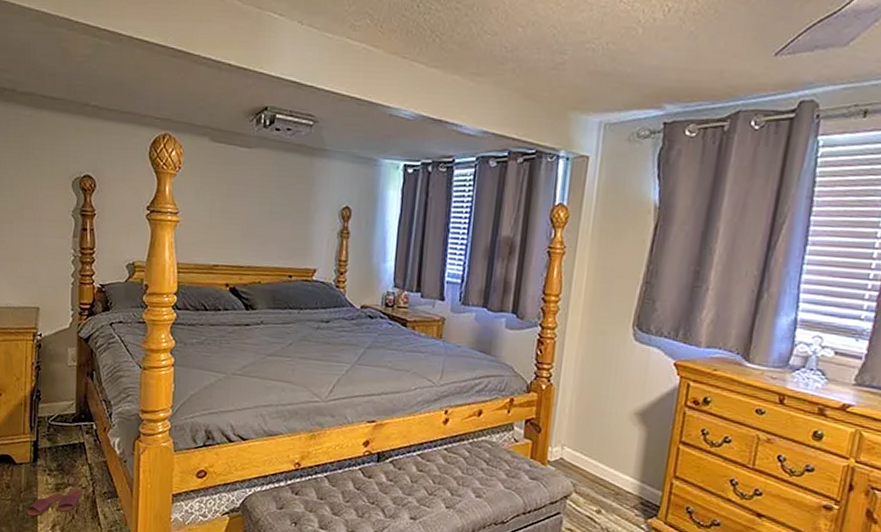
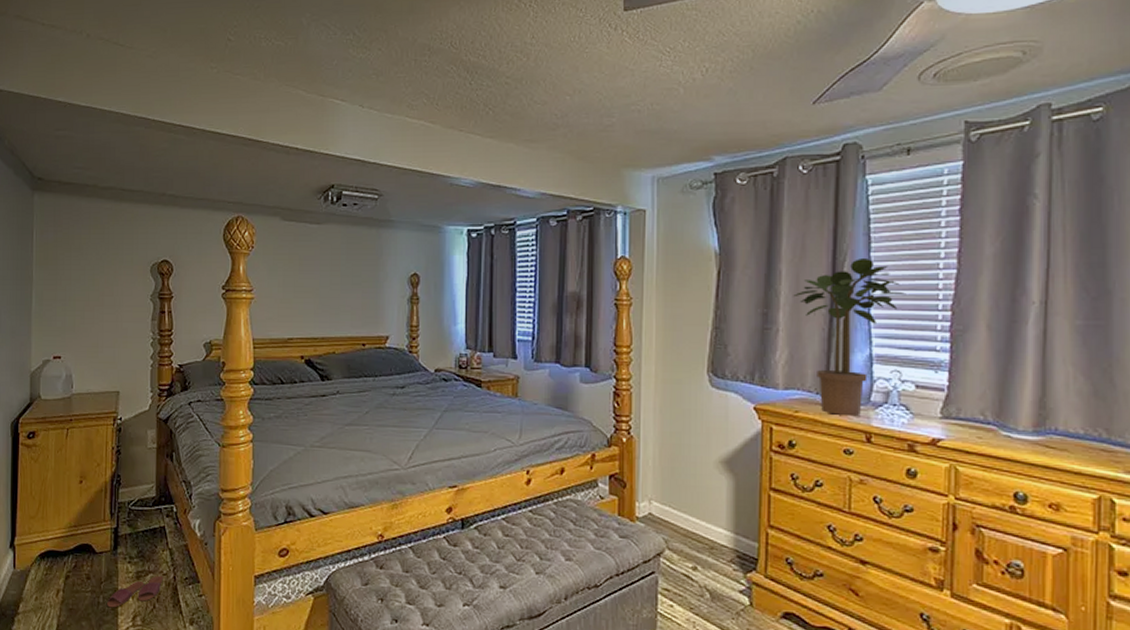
potted plant: none [727,221,841,379] -> present [793,257,907,417]

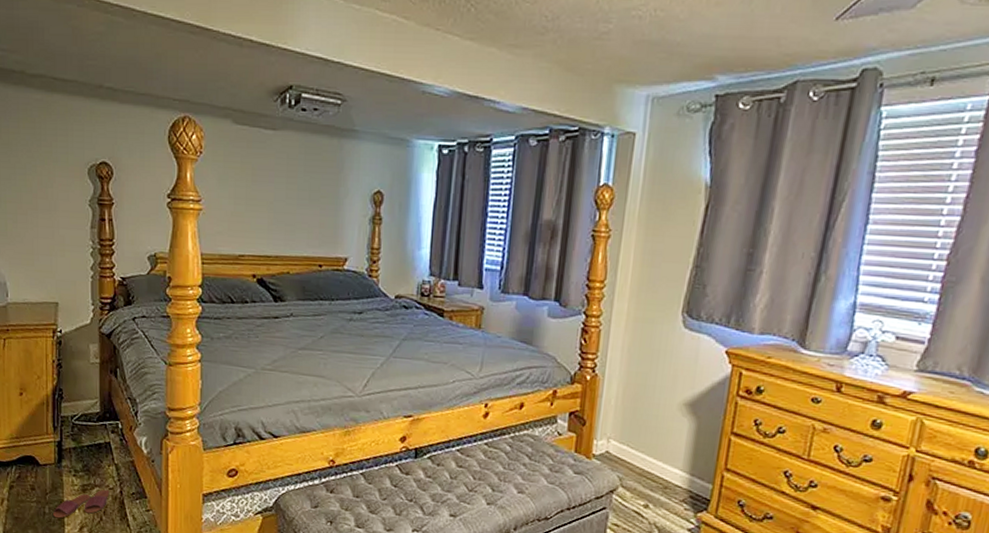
potted plant: present [793,257,907,417] -> none [783,198,903,366]

